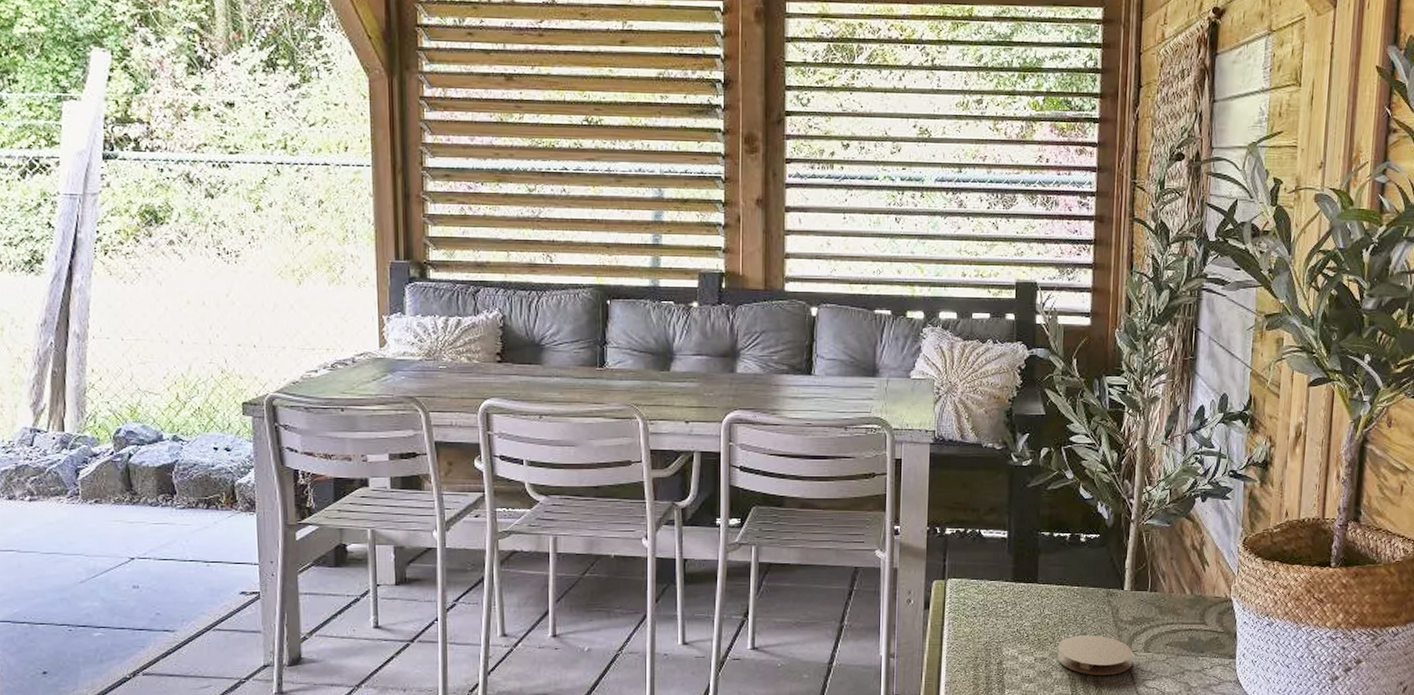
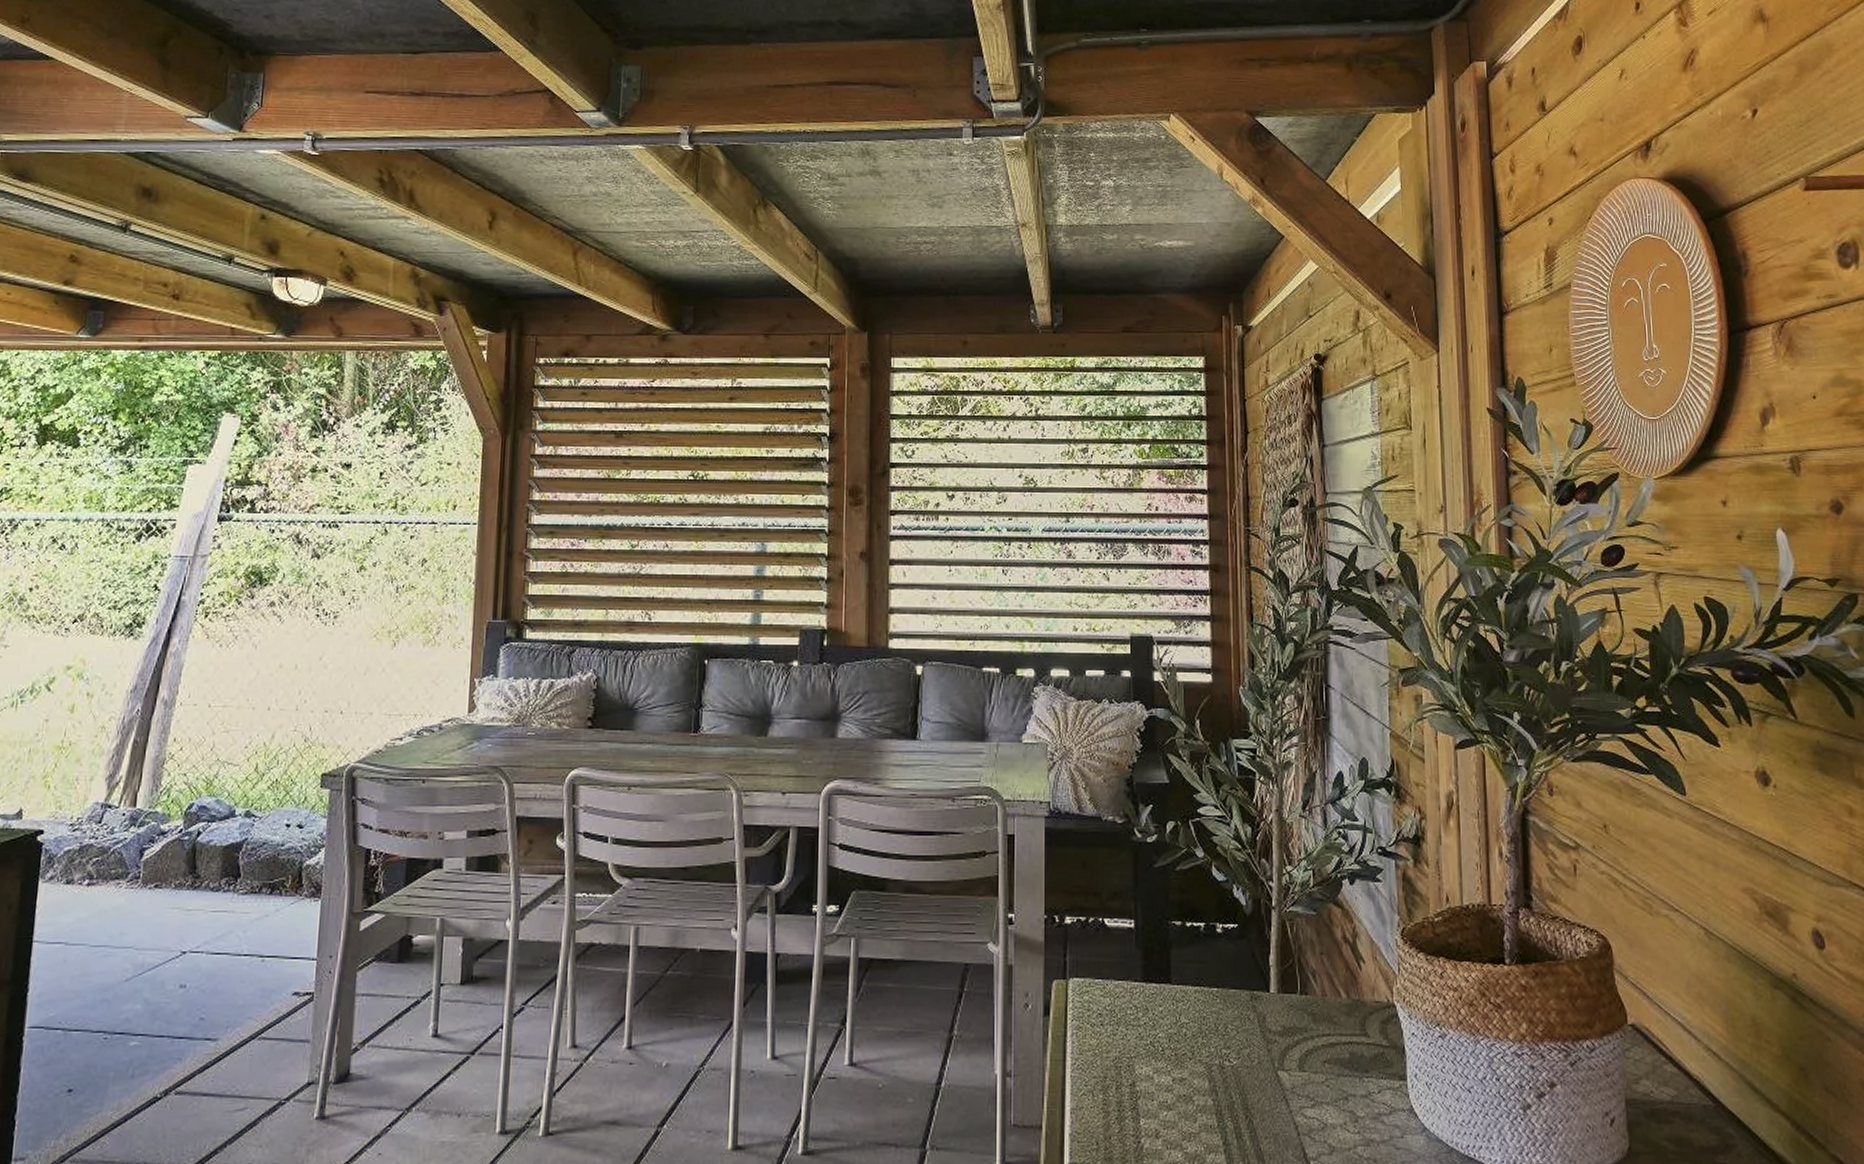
coaster: present [1057,635,1133,675] -> none [1198,1050,1286,1101]

